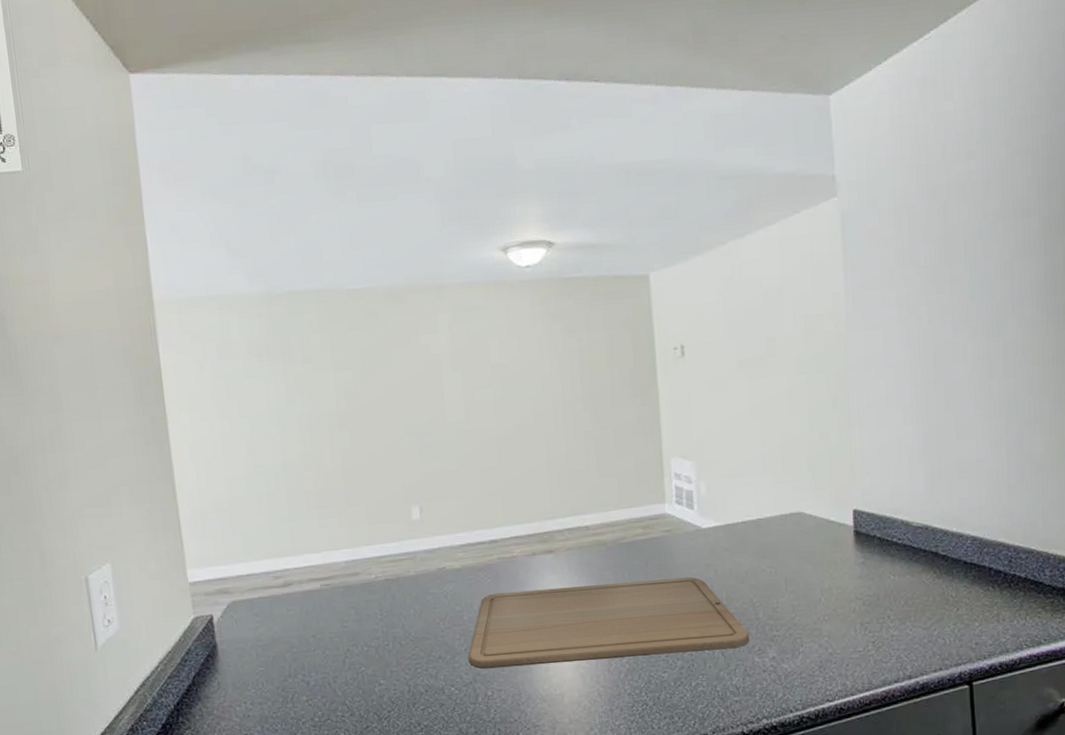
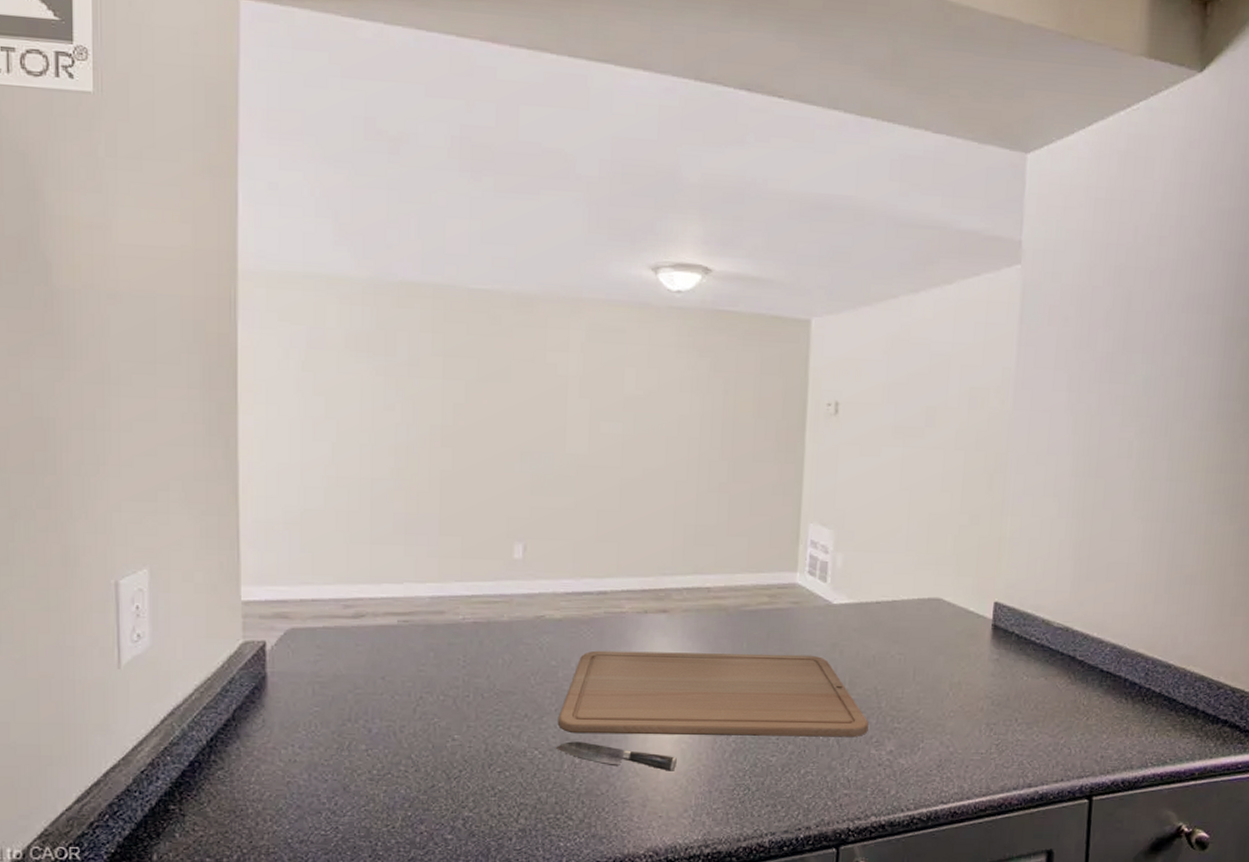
kitchen knife: none [469,675,578,695] -> present [555,741,677,771]

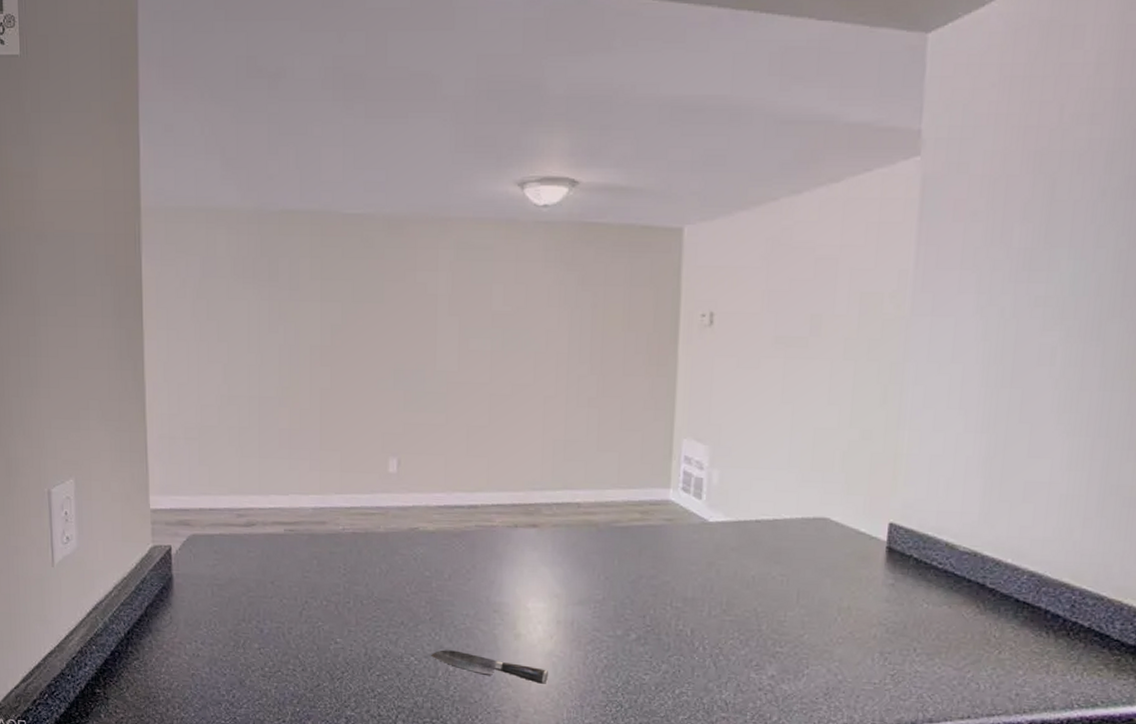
chopping board: present [558,650,869,737] -> none [433,562,748,659]

